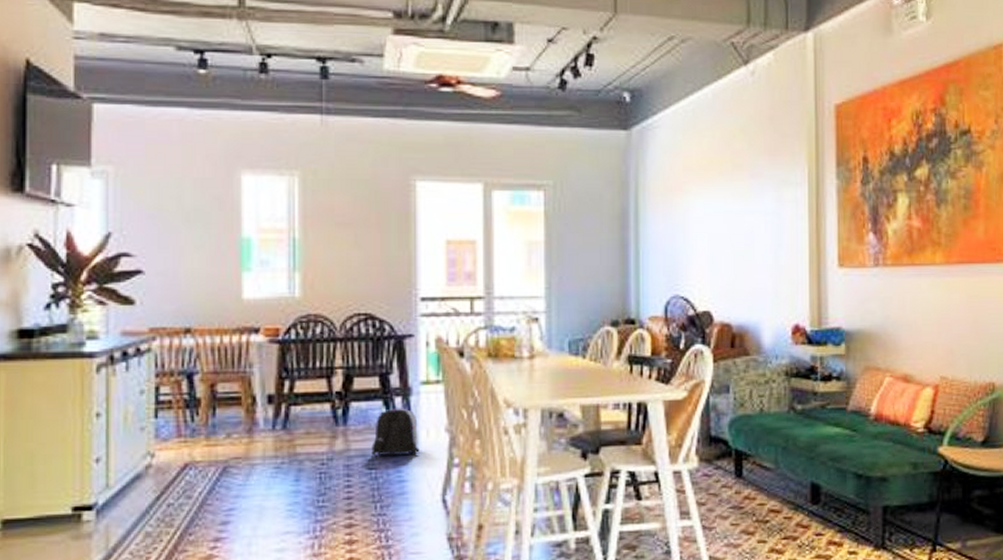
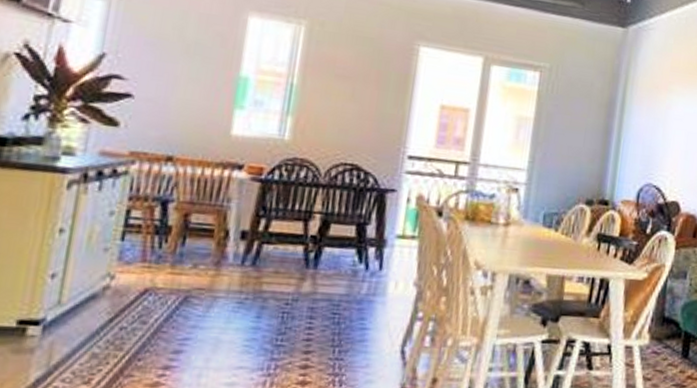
backpack: present [371,408,420,456] -> none [337,257,388,304]

